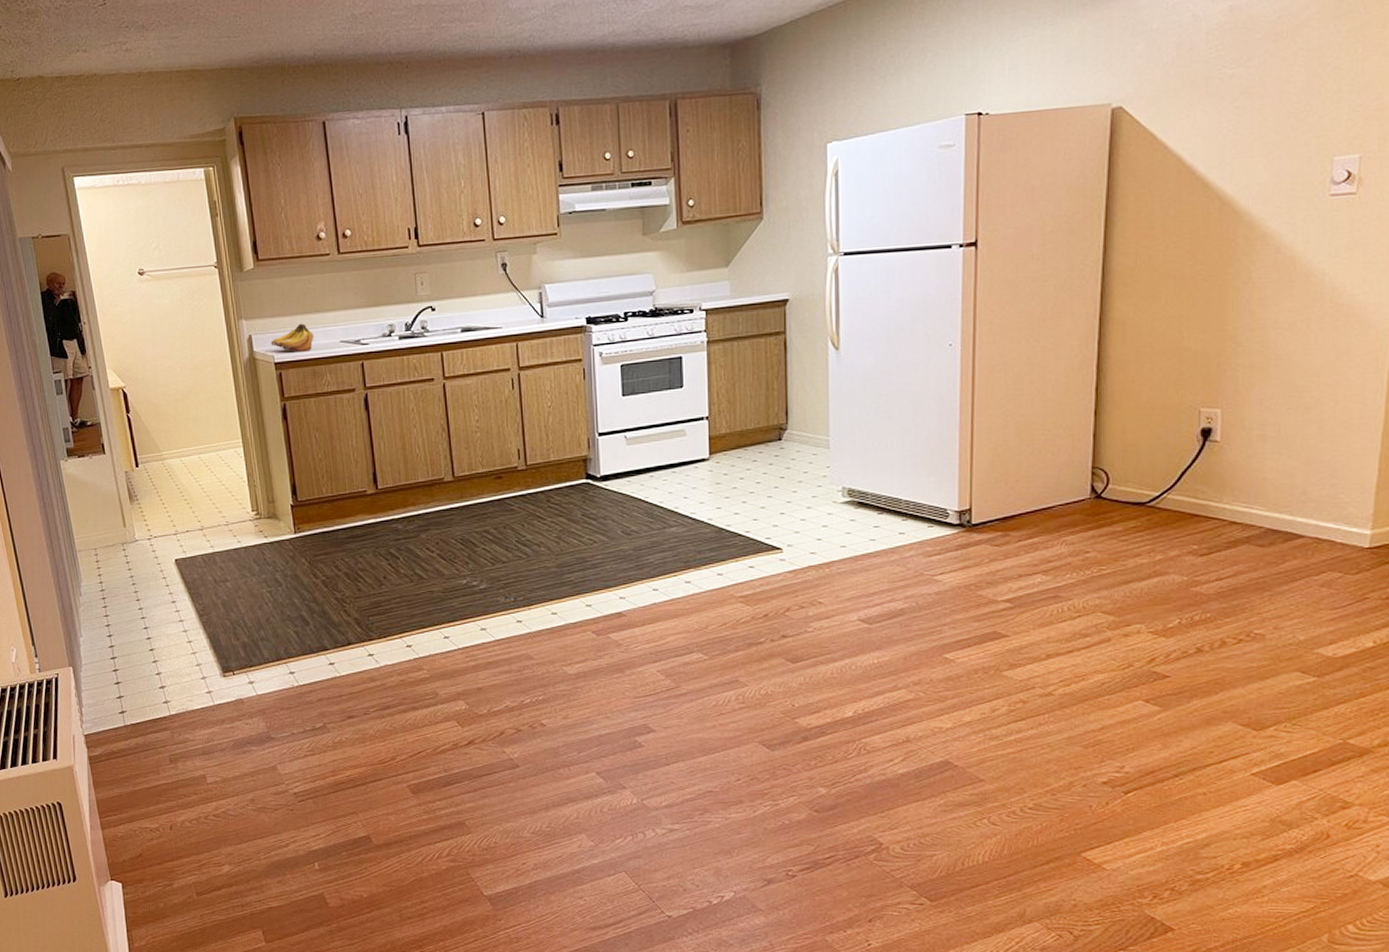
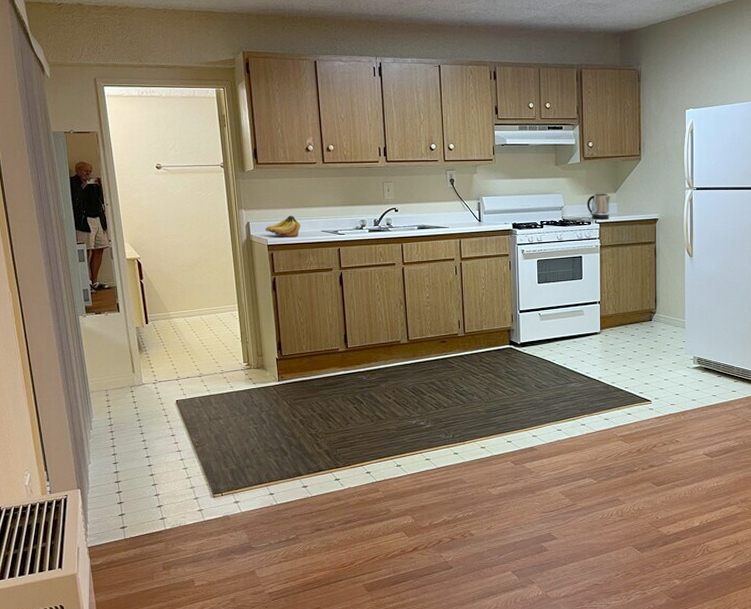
kettle: none [687,268,721,307] -> present [587,193,611,221]

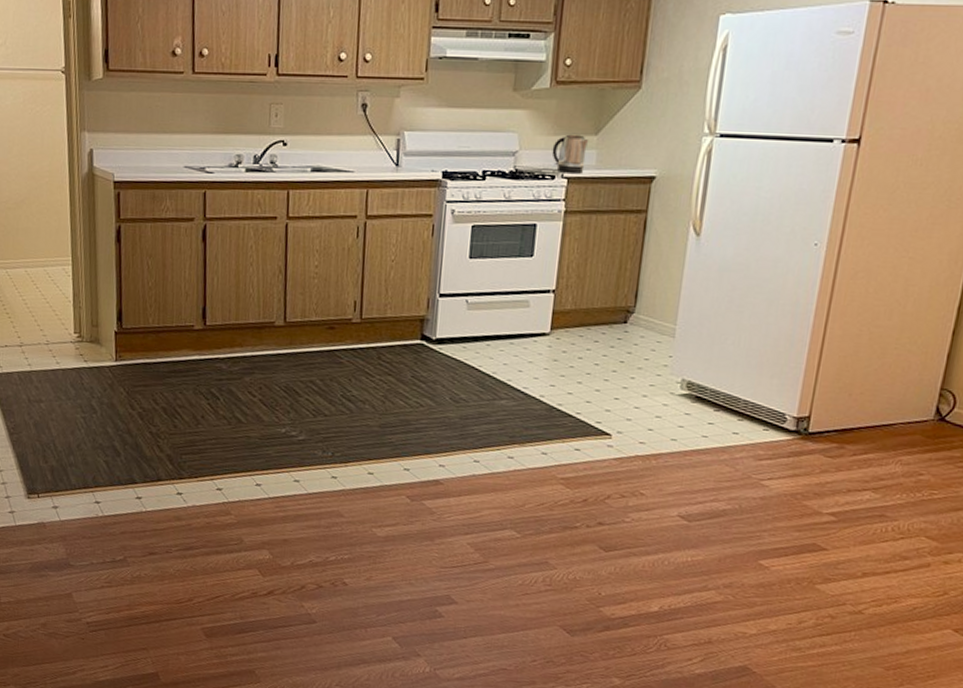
fruit: present [265,215,301,238] -> none [111,143,158,174]

